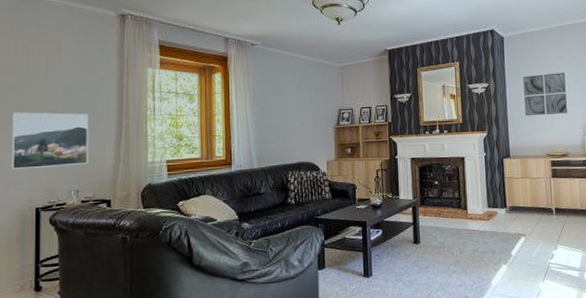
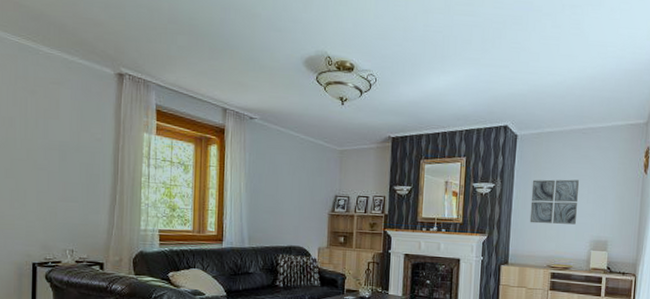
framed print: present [11,112,89,170] -> none [10,166,84,225]

